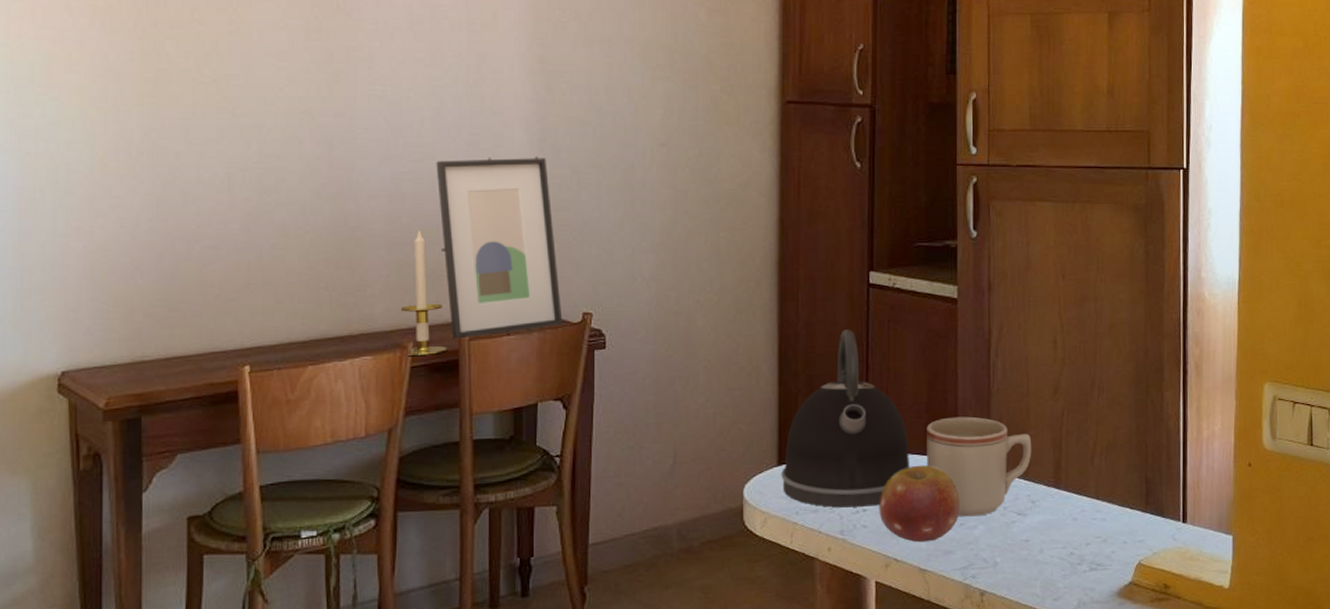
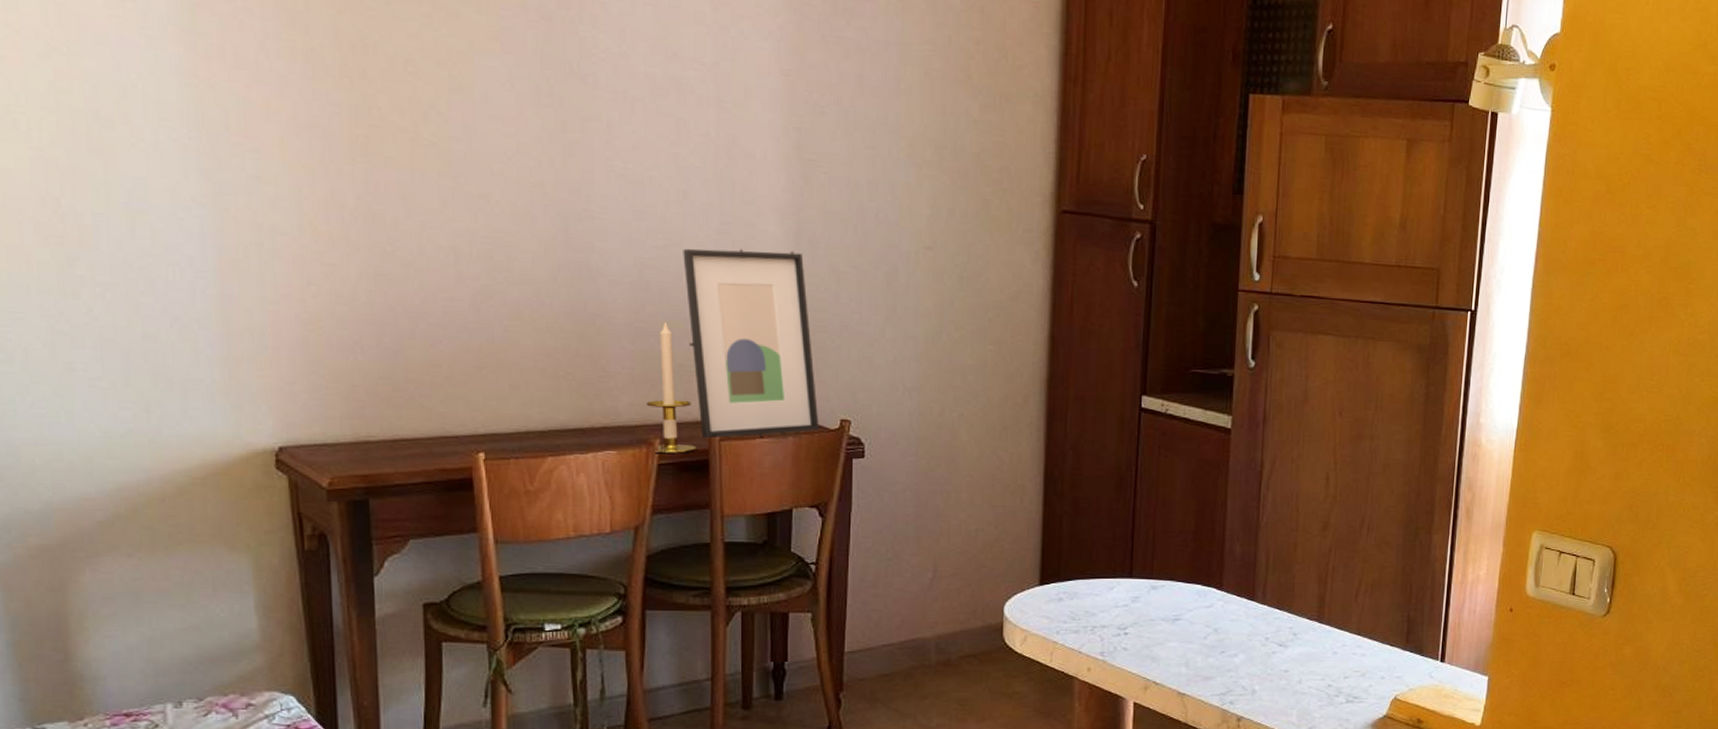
kettle: present [781,329,909,508] -> none [1043,453,1174,630]
fruit: present [879,465,960,543] -> none [1140,592,1223,668]
mug: present [927,416,1032,517] -> none [1191,547,1298,645]

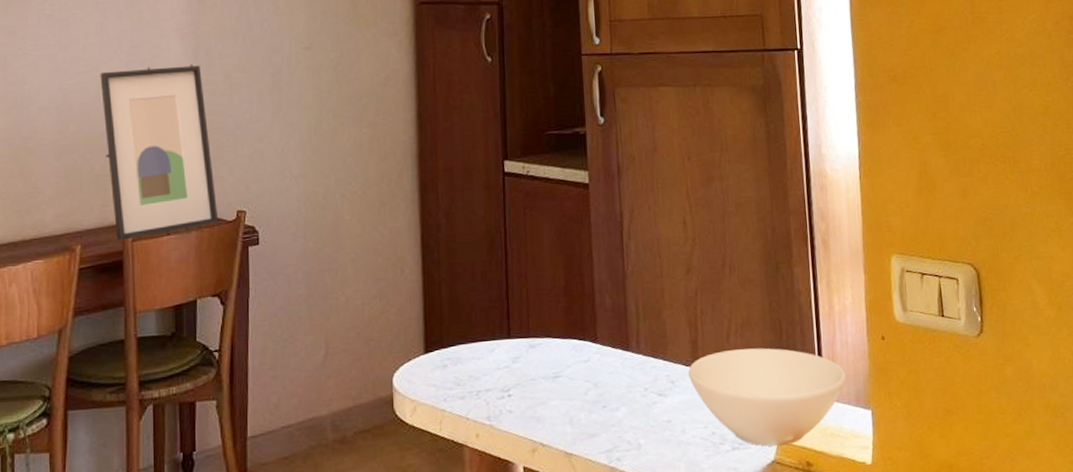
candle: present [645,320,698,453] -> none [69,137,113,258]
bowl: none [1312,609,1469,703] -> present [688,348,846,447]

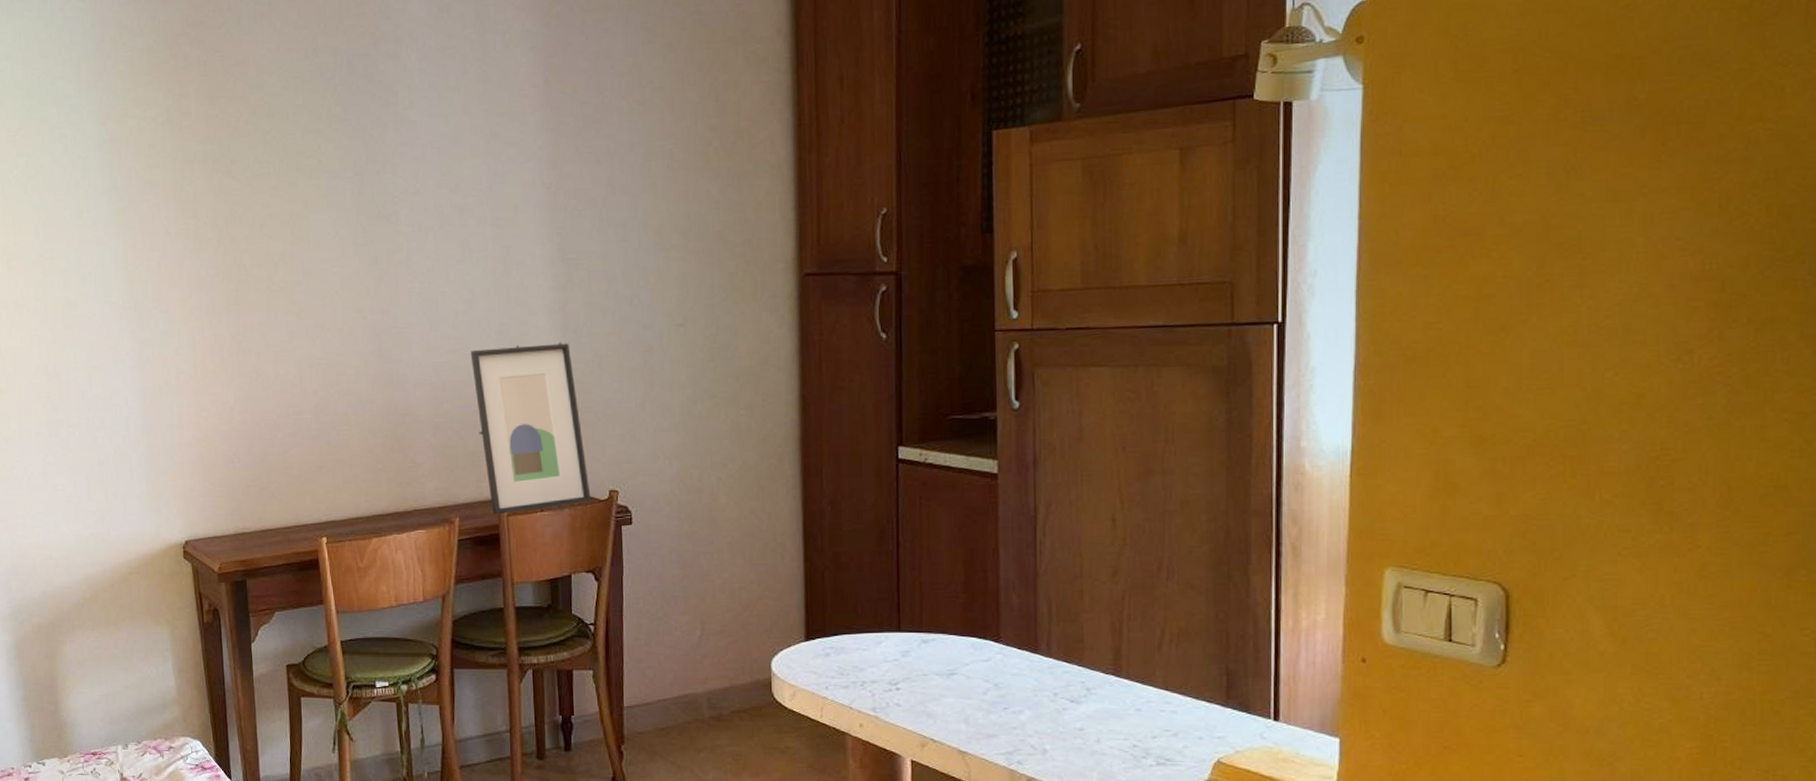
bowl: present [688,348,846,447] -> none [1108,661,1309,767]

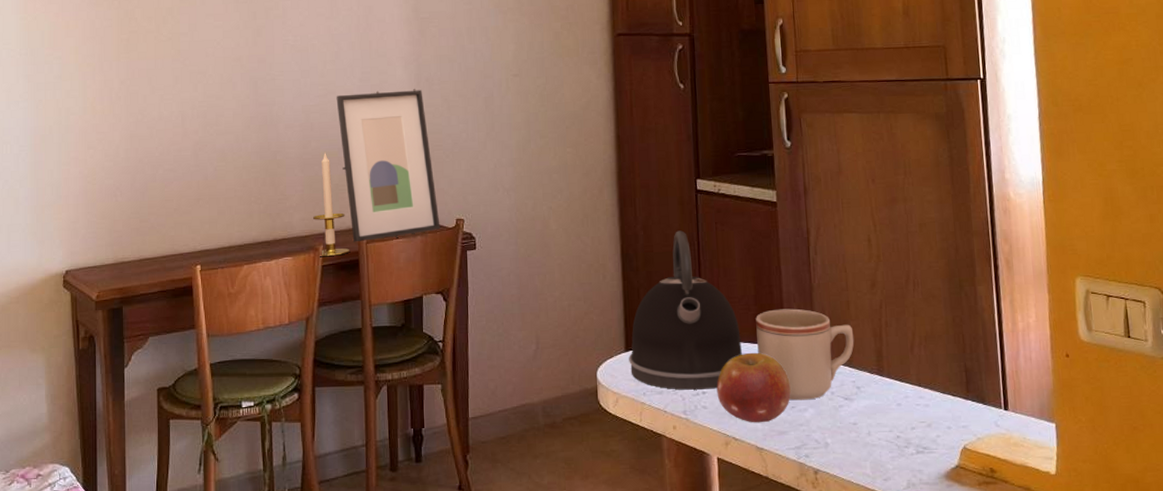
candle: none [446,414,490,530] -> present [312,152,351,256]
kettle: none [809,506,946,685] -> present [629,230,742,390]
fruit: none [913,646,1004,724] -> present [716,352,791,423]
mug: none [965,597,1087,701] -> present [756,308,854,400]

